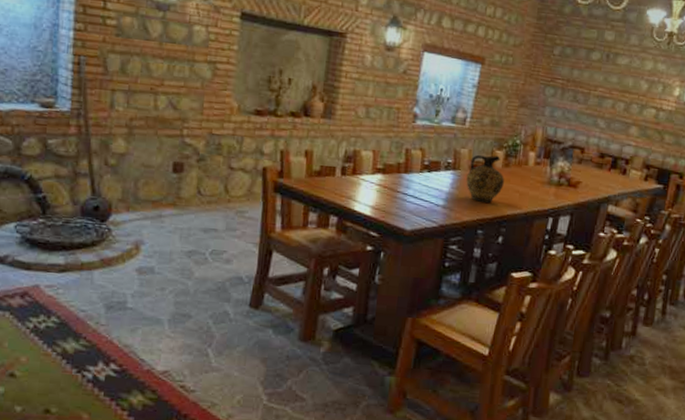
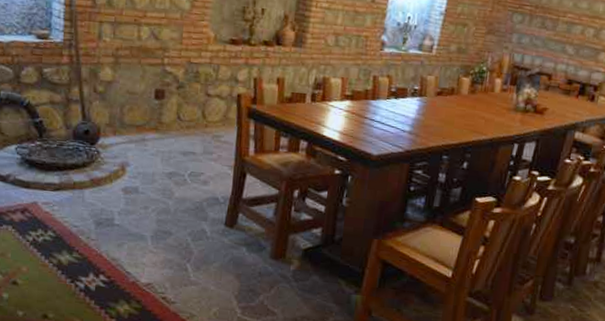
ceramic jug: present [466,154,504,203] -> none [432,81,470,129]

